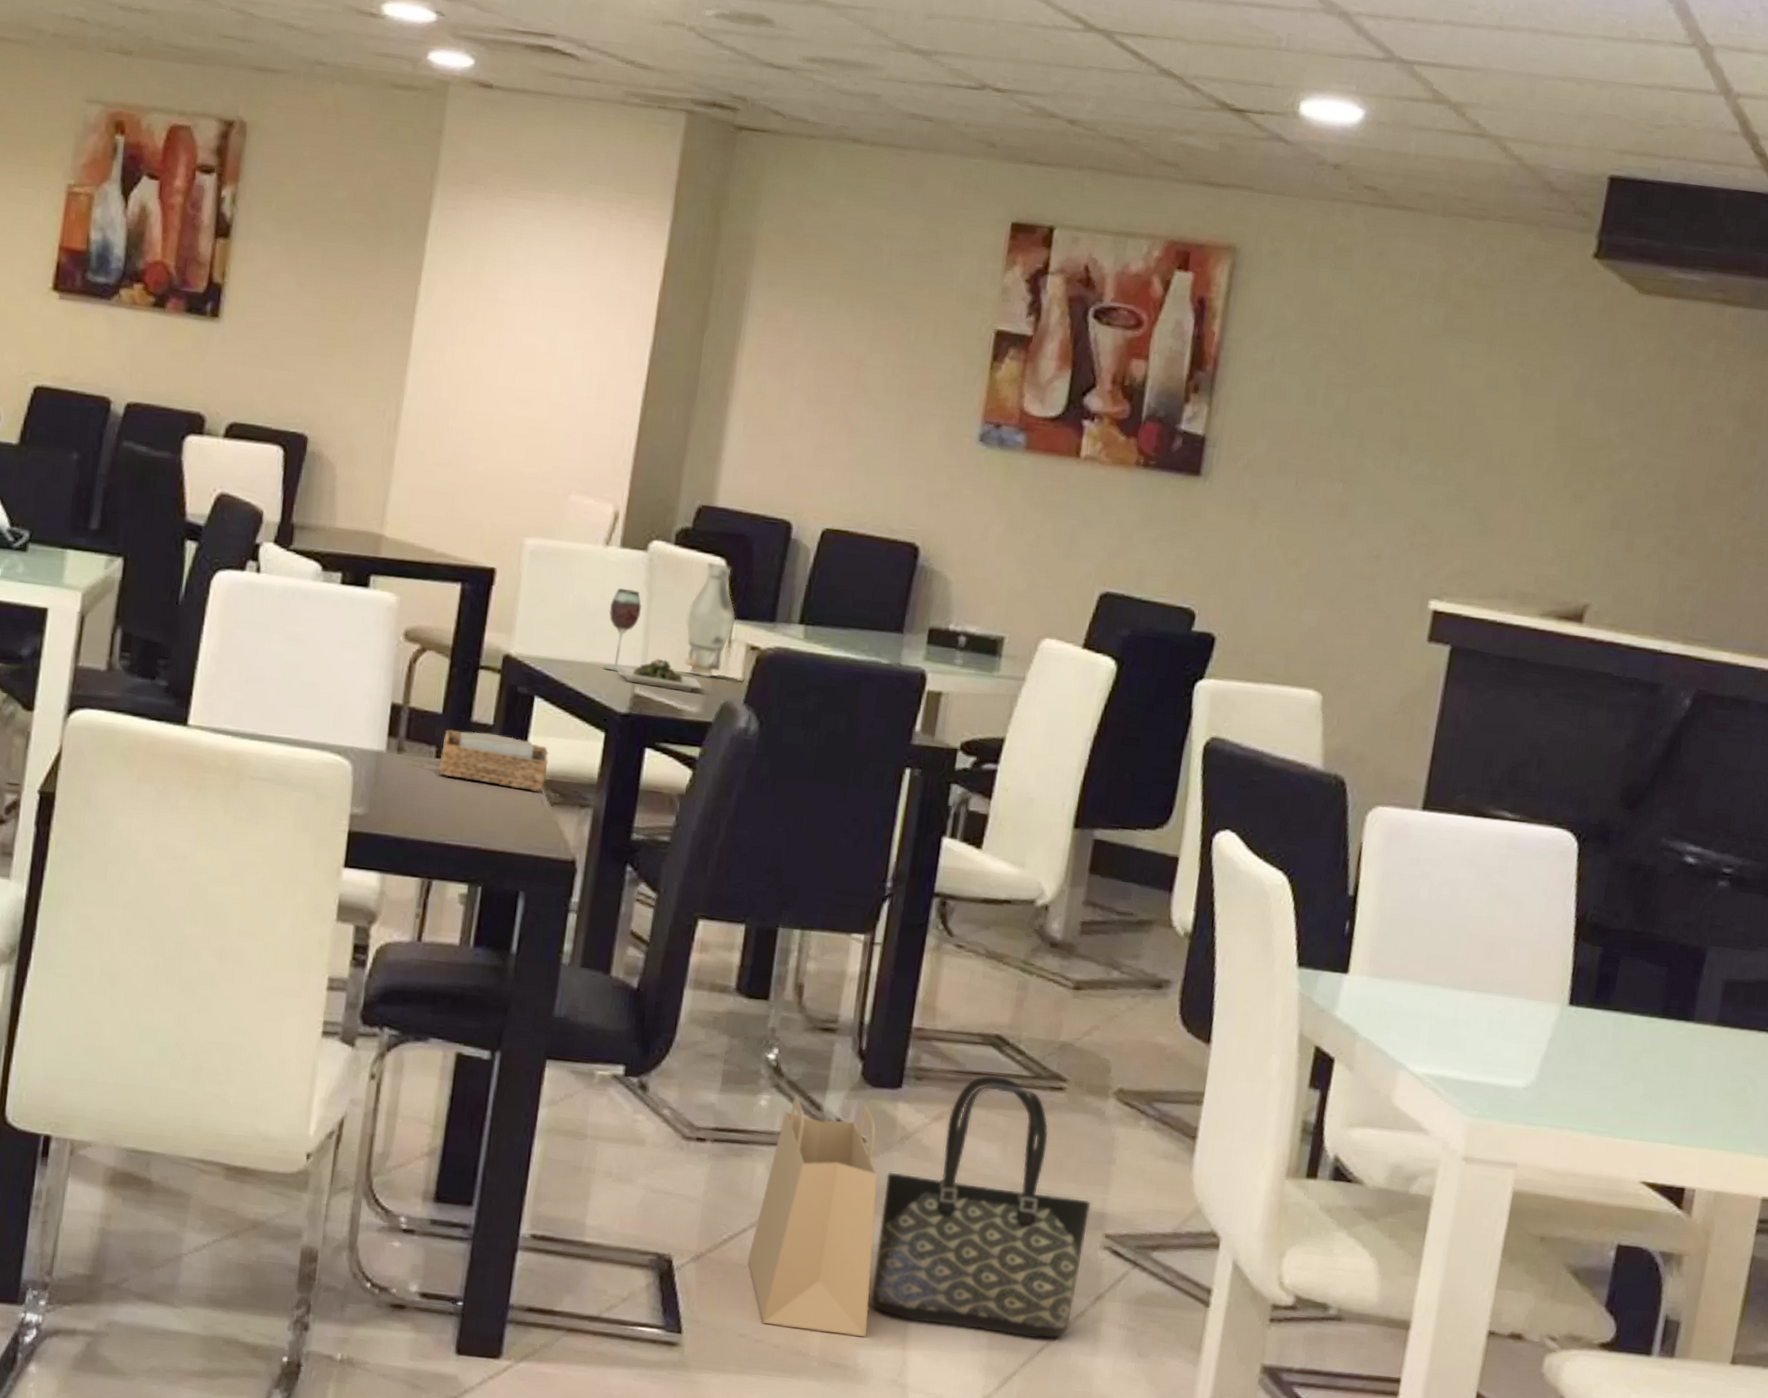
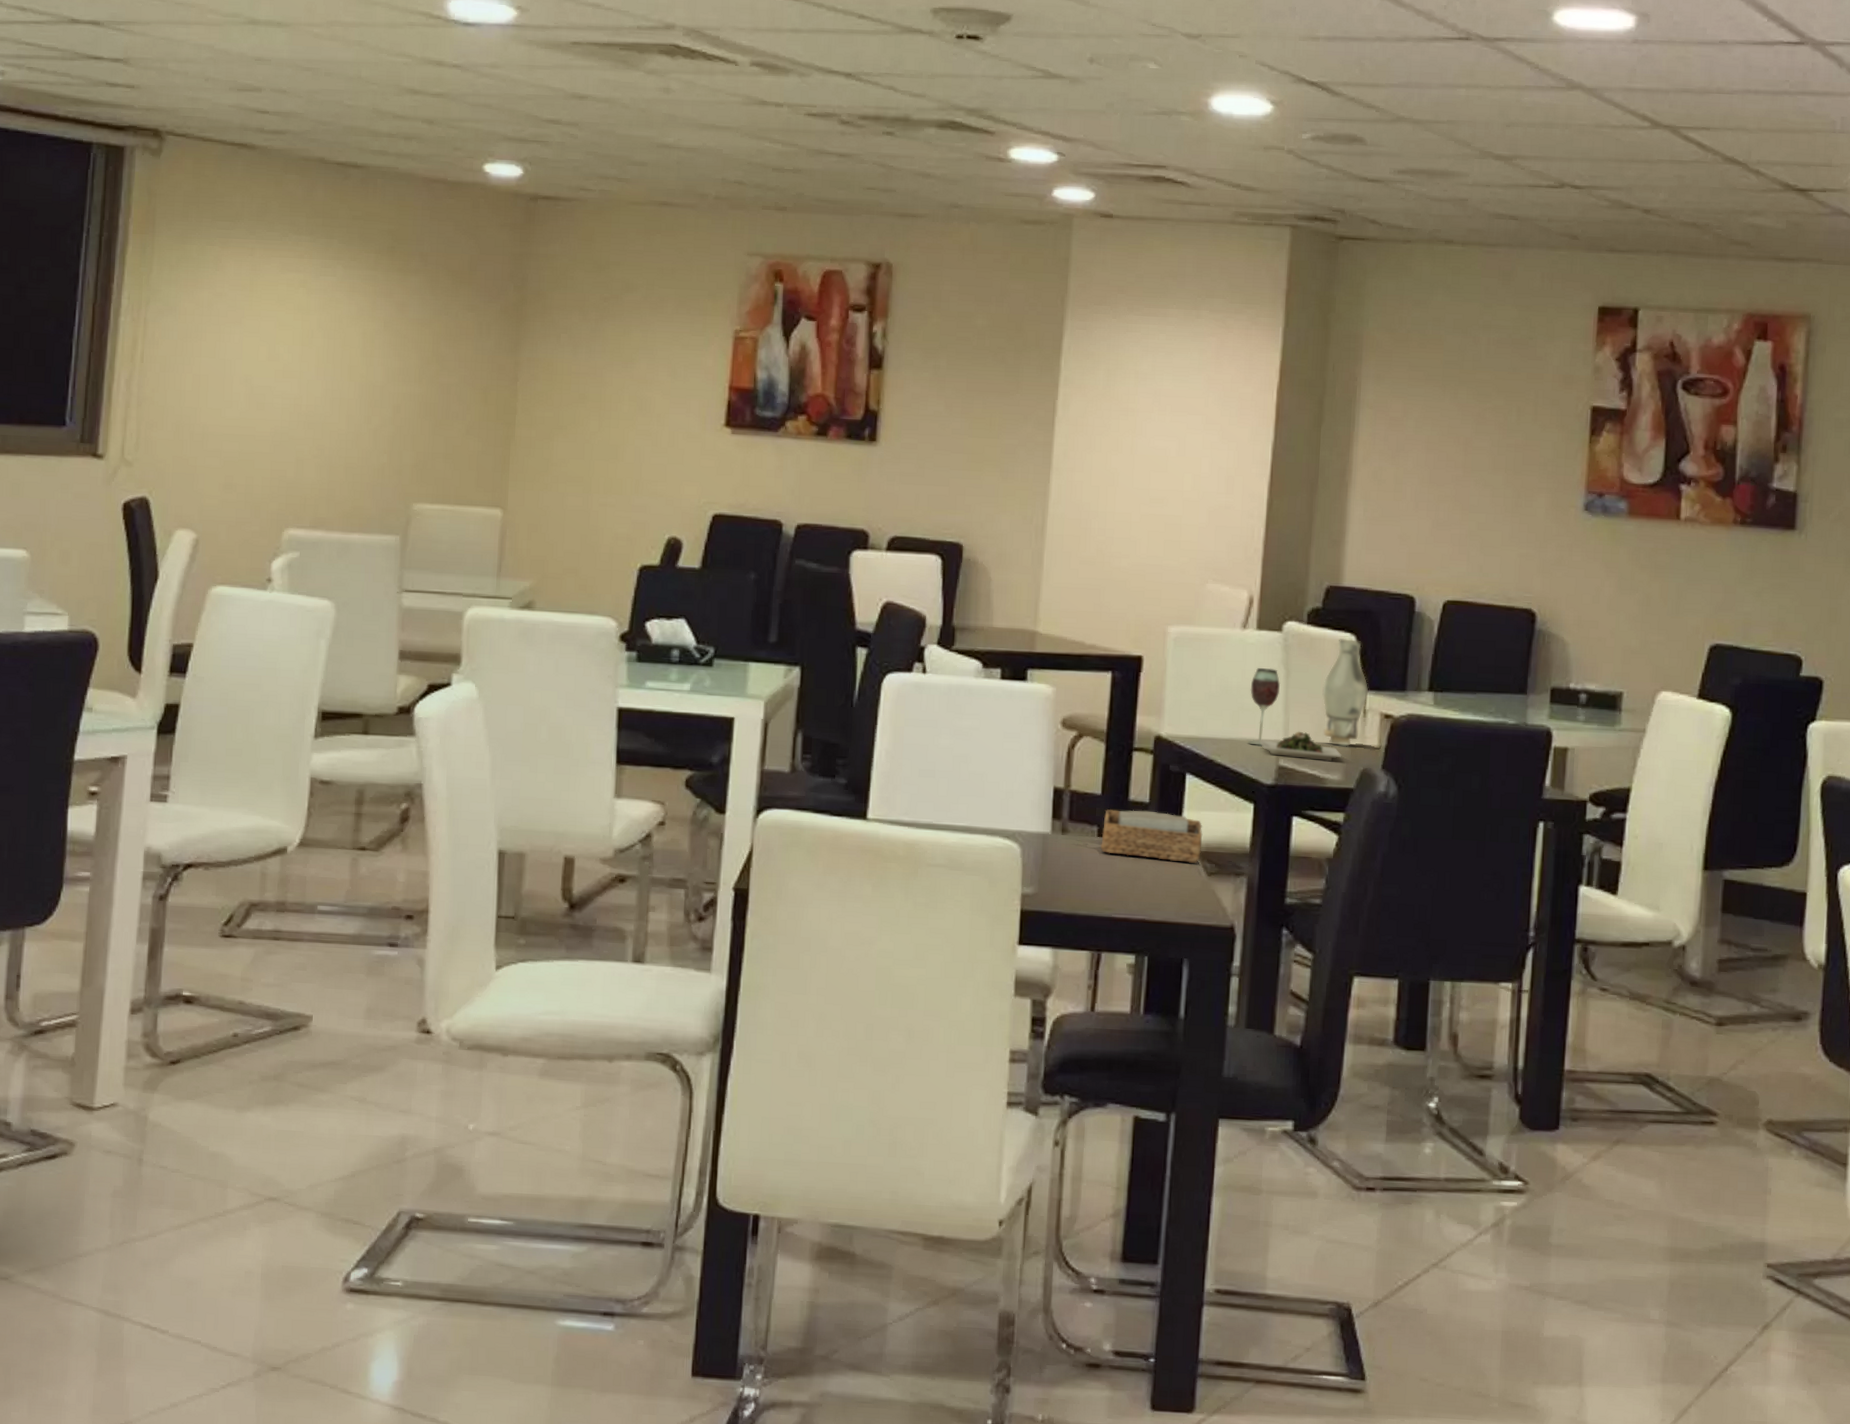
shopping bag: present [747,1095,878,1337] -> none [1423,1142,1544,1376]
tote bag: present [869,1075,1092,1338] -> none [1544,1113,1751,1369]

